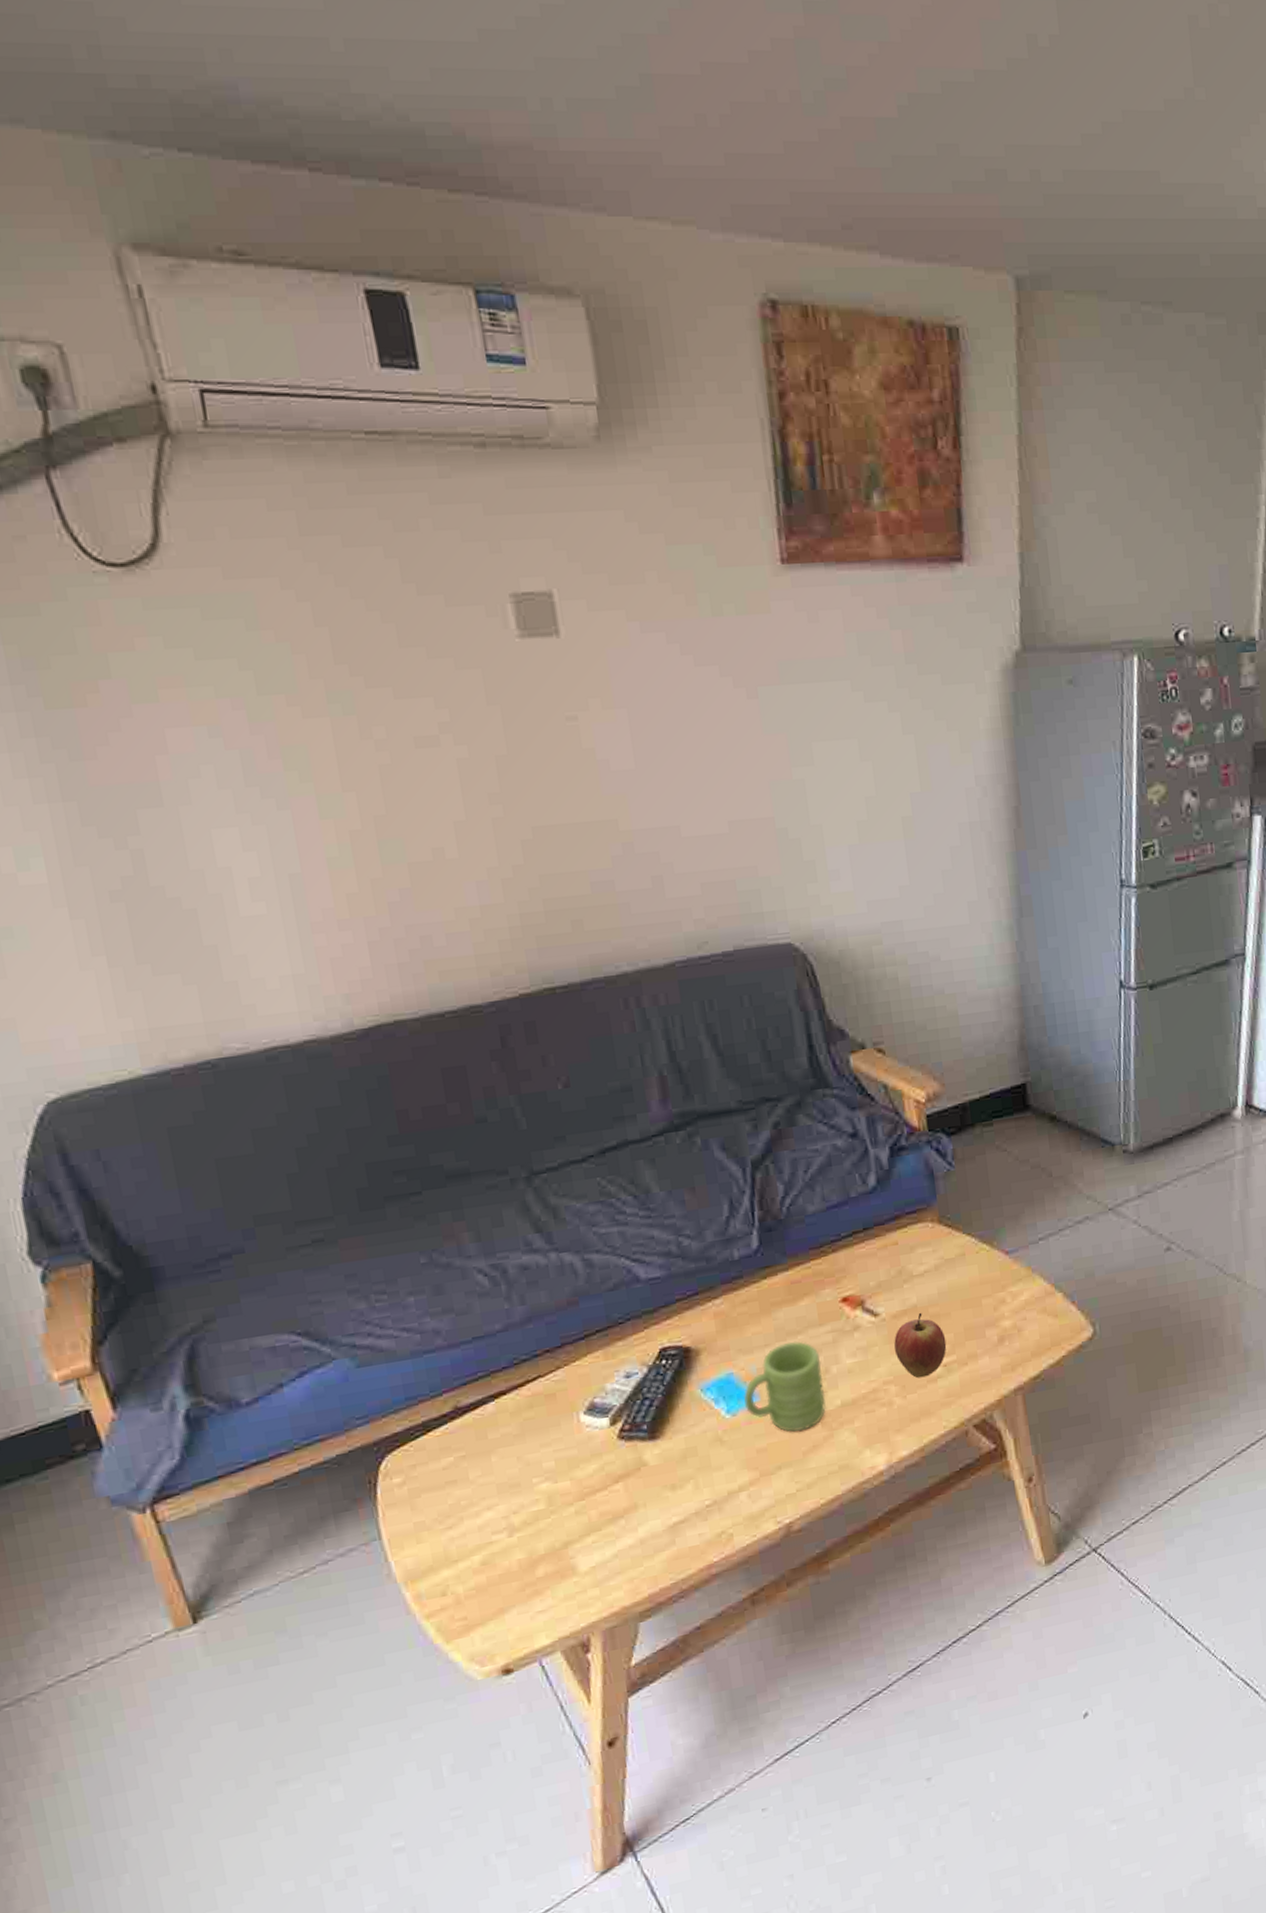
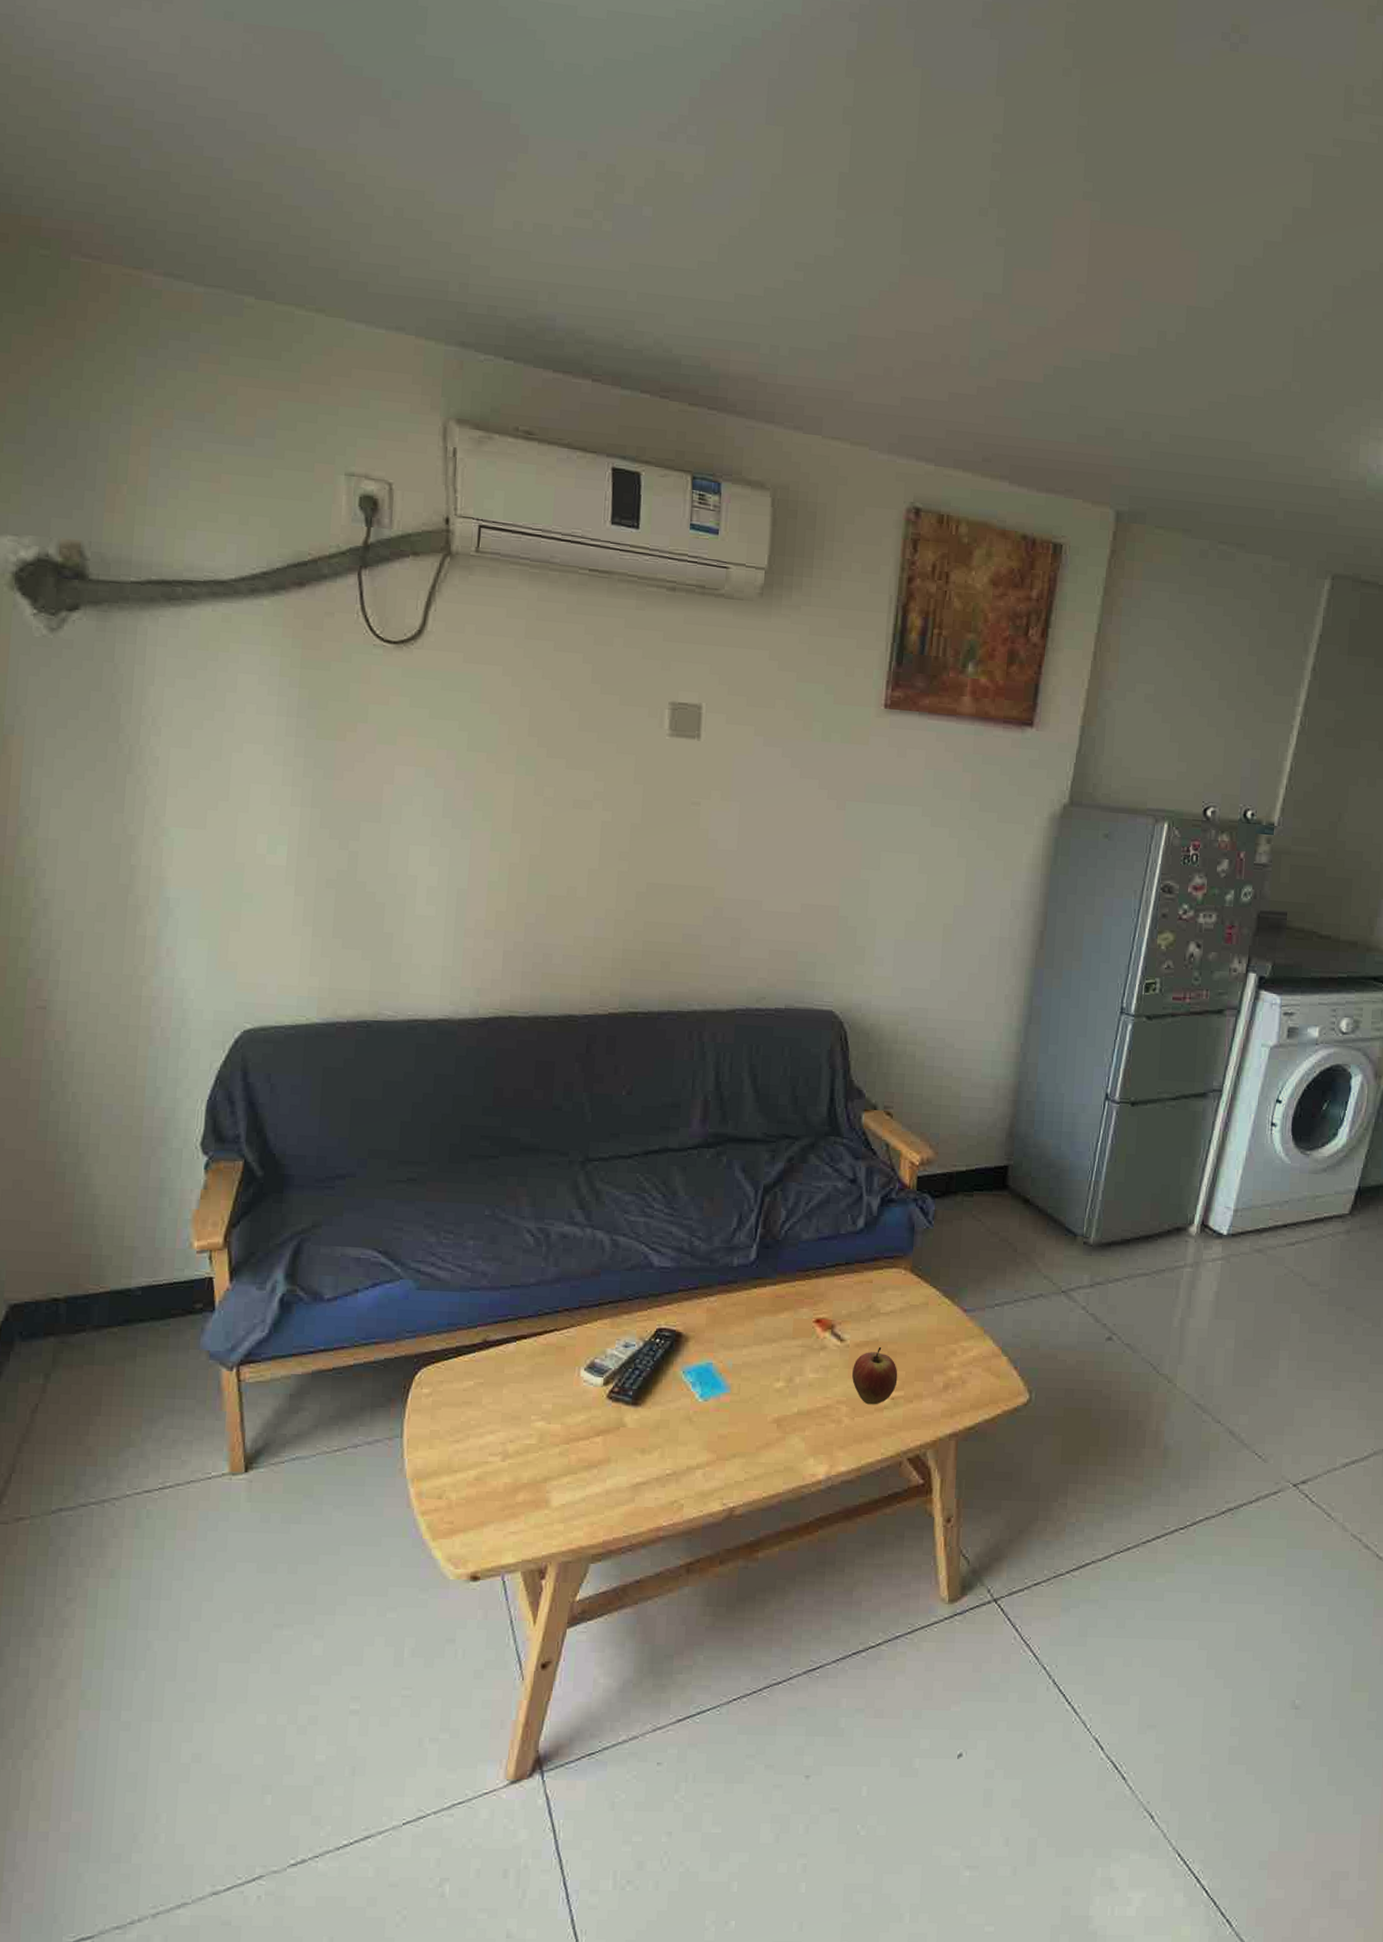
mug: present [744,1341,826,1432] -> none [716,1347,788,1428]

